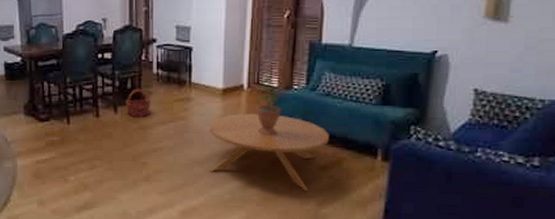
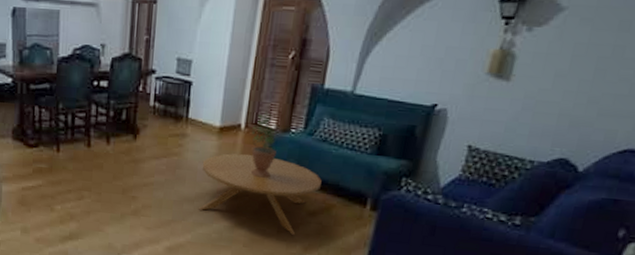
basket: present [125,88,150,117] -> none [118,120,145,150]

